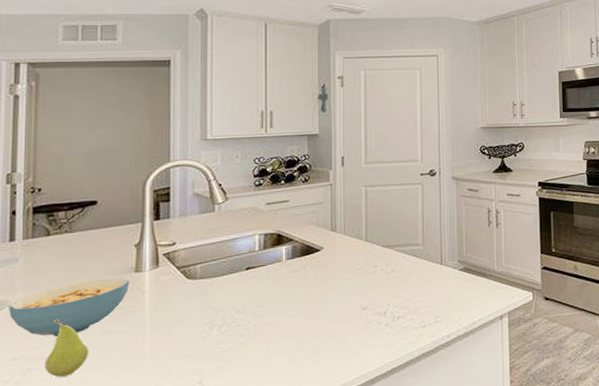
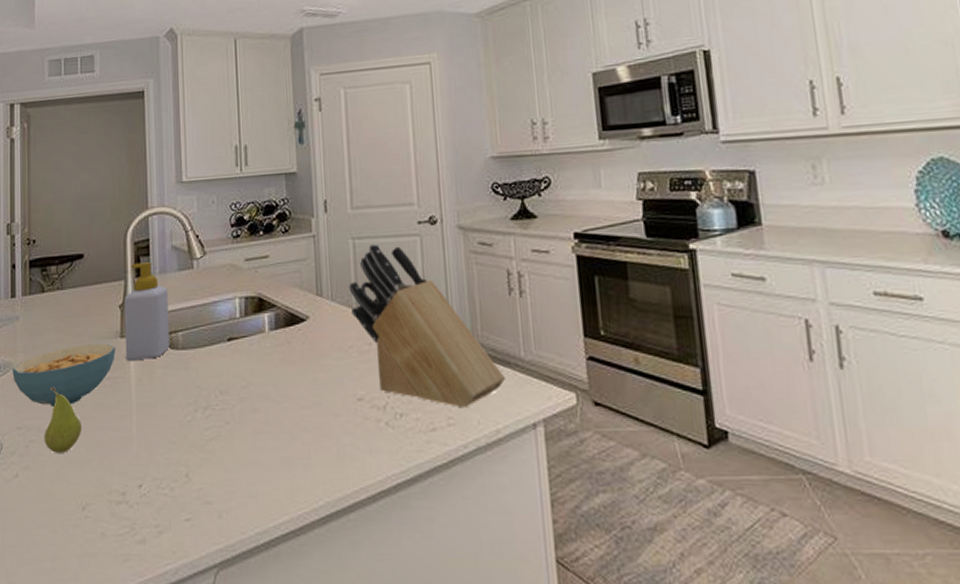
soap bottle: none [140,207,188,292] -> present [124,262,170,361]
knife block: none [360,190,482,310] -> present [349,243,505,409]

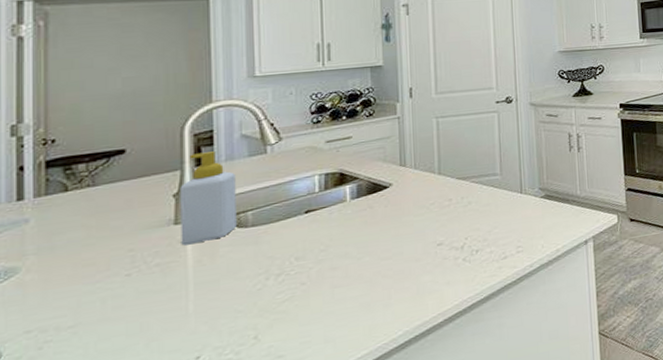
cereal bowl: present [12,344,115,407] -> none [18,232,167,304]
fruit: present [44,386,83,453] -> none [66,282,122,348]
knife block: present [349,243,505,409] -> none [432,120,565,239]

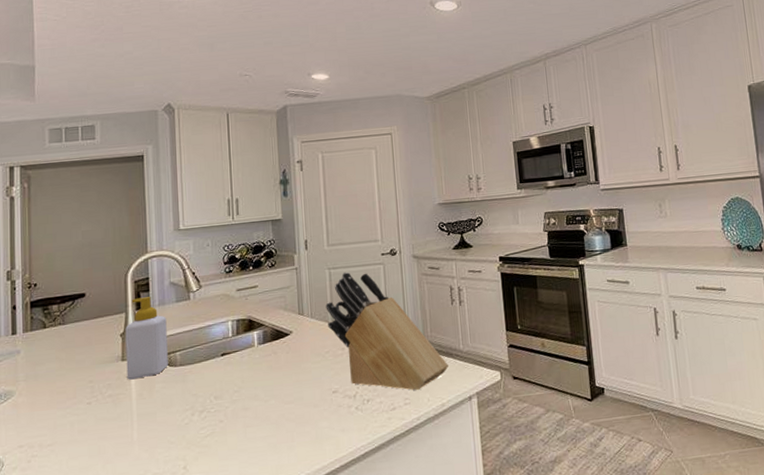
knife block: none [432,120,565,239] -> present [325,271,448,391]

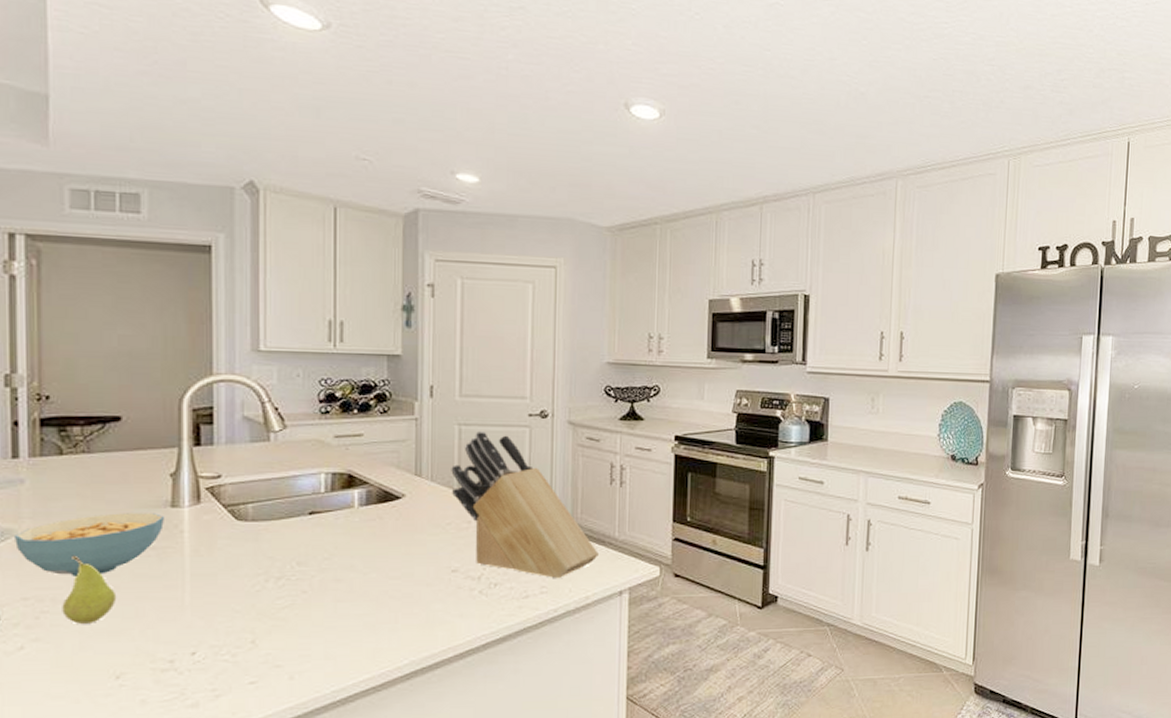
cereal bowl: none [14,367,117,425] -> present [15,513,164,576]
fruit: none [46,407,85,464] -> present [62,555,117,624]
soap bottle: present [125,297,168,380] -> none [177,431,236,531]

